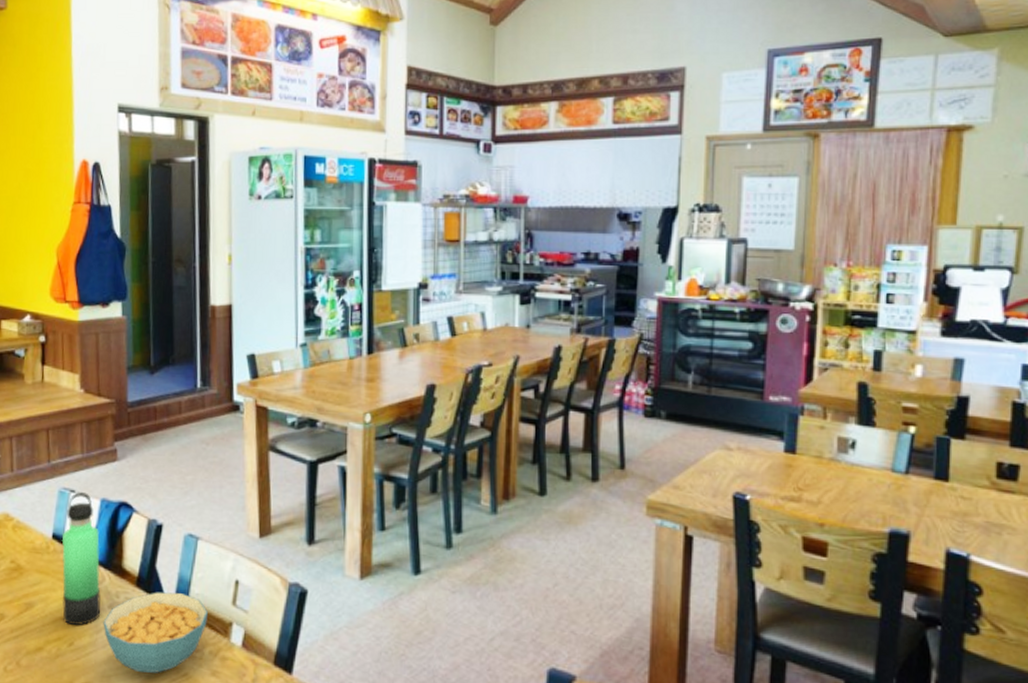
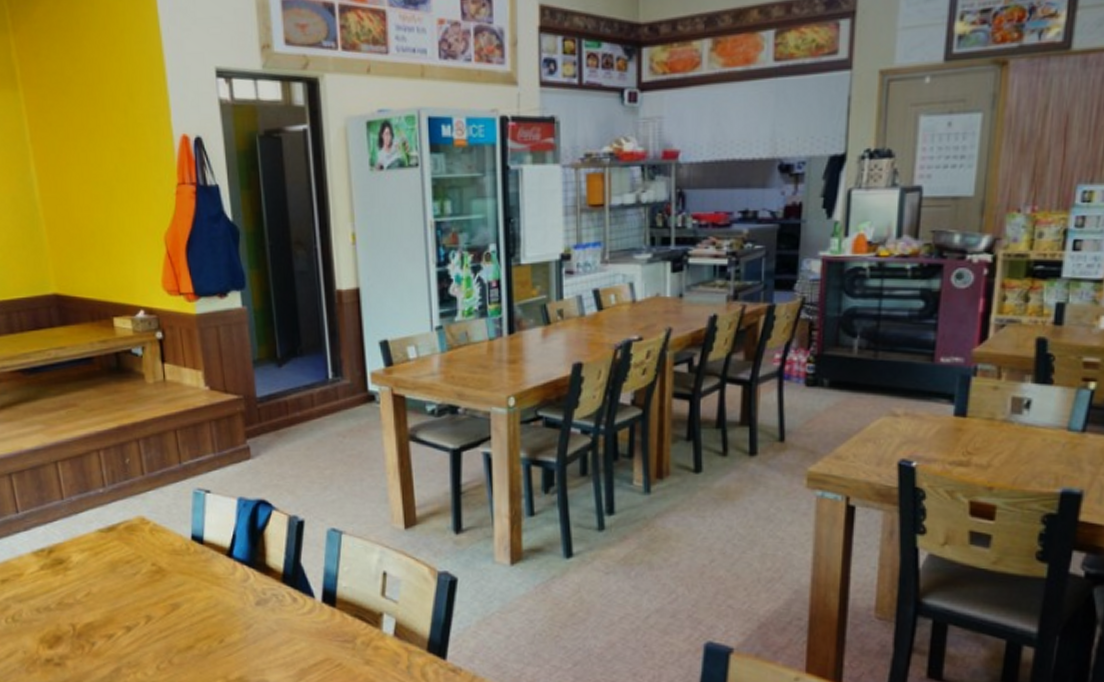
thermos bottle: present [61,492,101,626] -> none [201,492,249,624]
cereal bowl: present [103,592,208,674] -> none [252,587,357,666]

